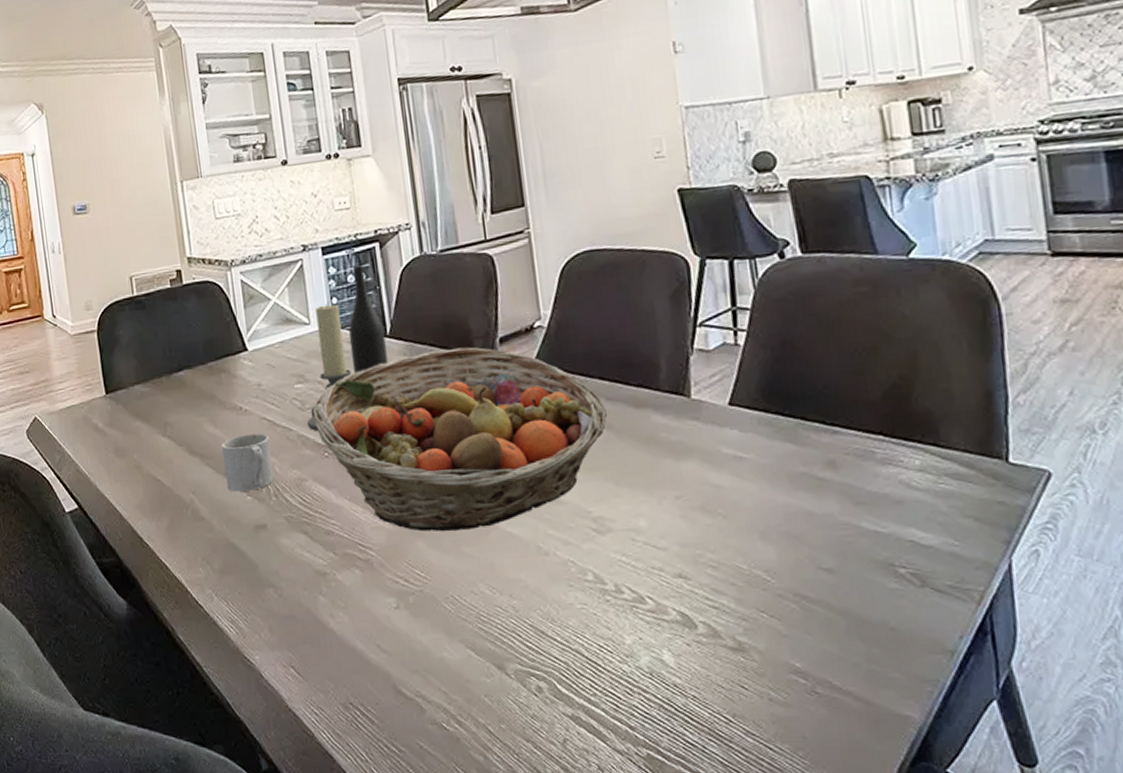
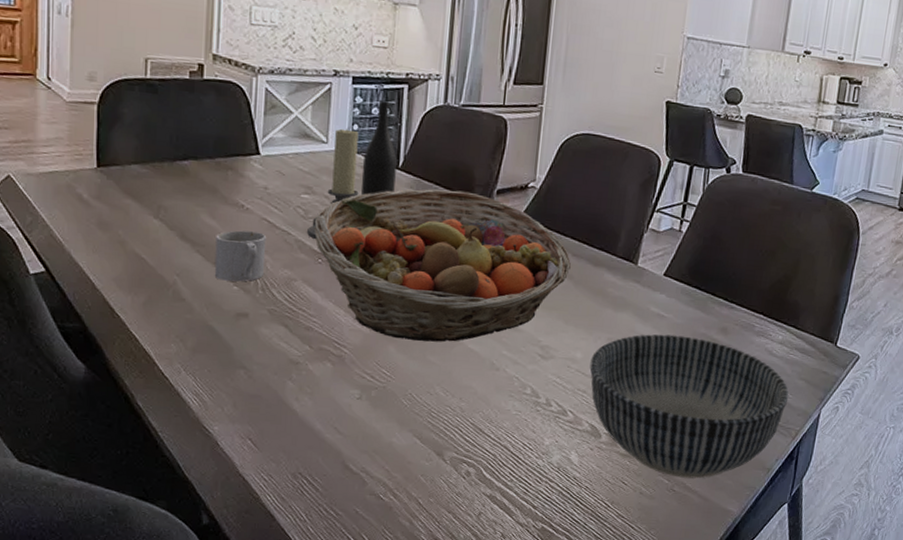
bowl: none [659,479,955,674] -> present [589,334,789,479]

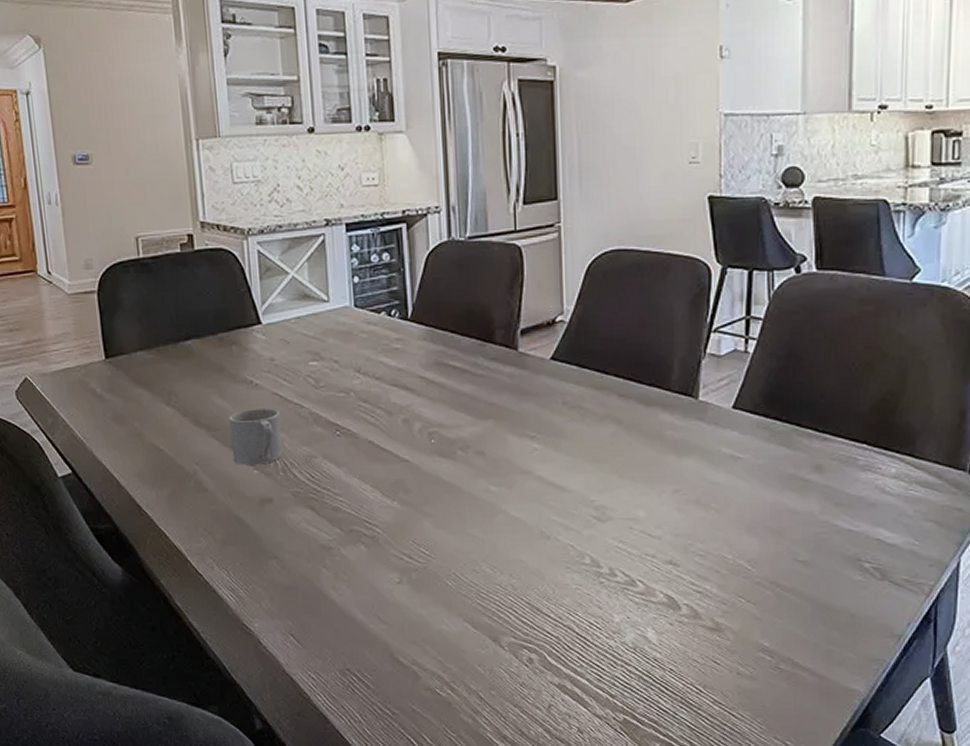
candle holder: present [306,128,359,239] -> none [319,281,369,409]
fruit basket: present [314,189,571,342] -> none [326,336,618,512]
wine bottle: present [361,100,397,196] -> none [368,245,407,355]
bowl: present [589,334,789,479] -> none [656,479,915,653]

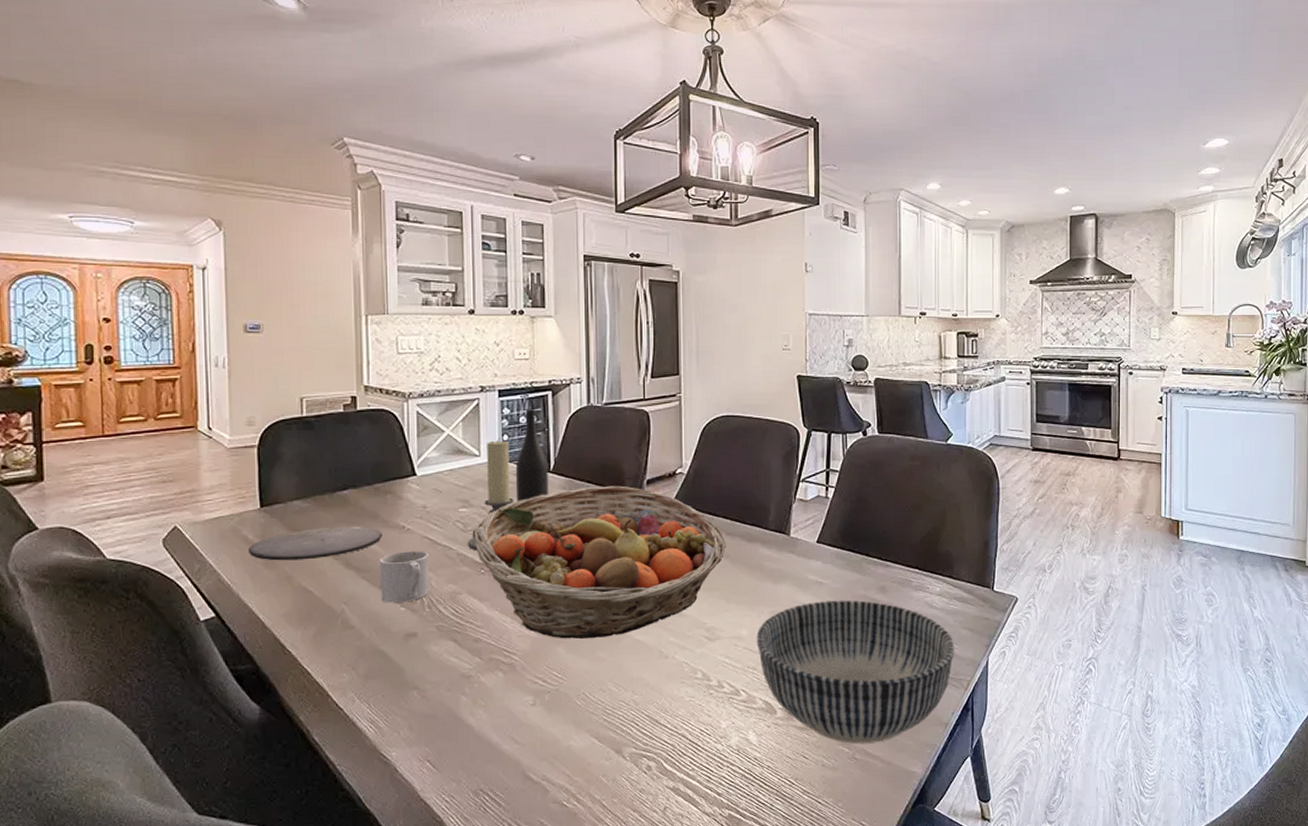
plate: none [96,380,230,416] -> present [247,526,382,561]
candle holder: none [319,281,369,409] -> present [467,439,514,550]
fruit basket: none [326,336,618,512] -> present [473,485,726,639]
wine bottle: none [368,245,407,355] -> present [515,409,548,503]
bowl: none [656,479,915,653] -> present [756,600,955,744]

